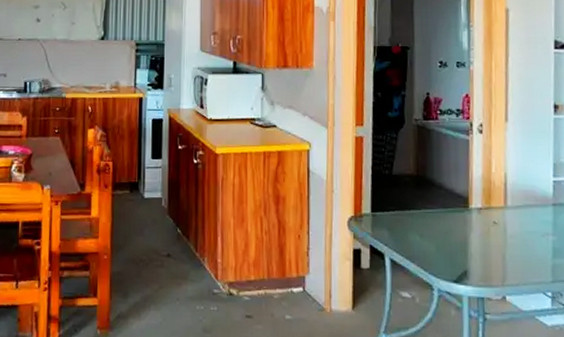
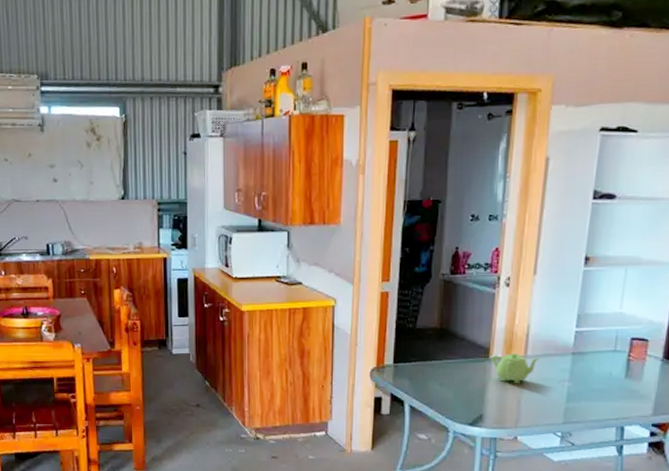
teapot: none [471,203,520,237] -> present [491,353,539,384]

